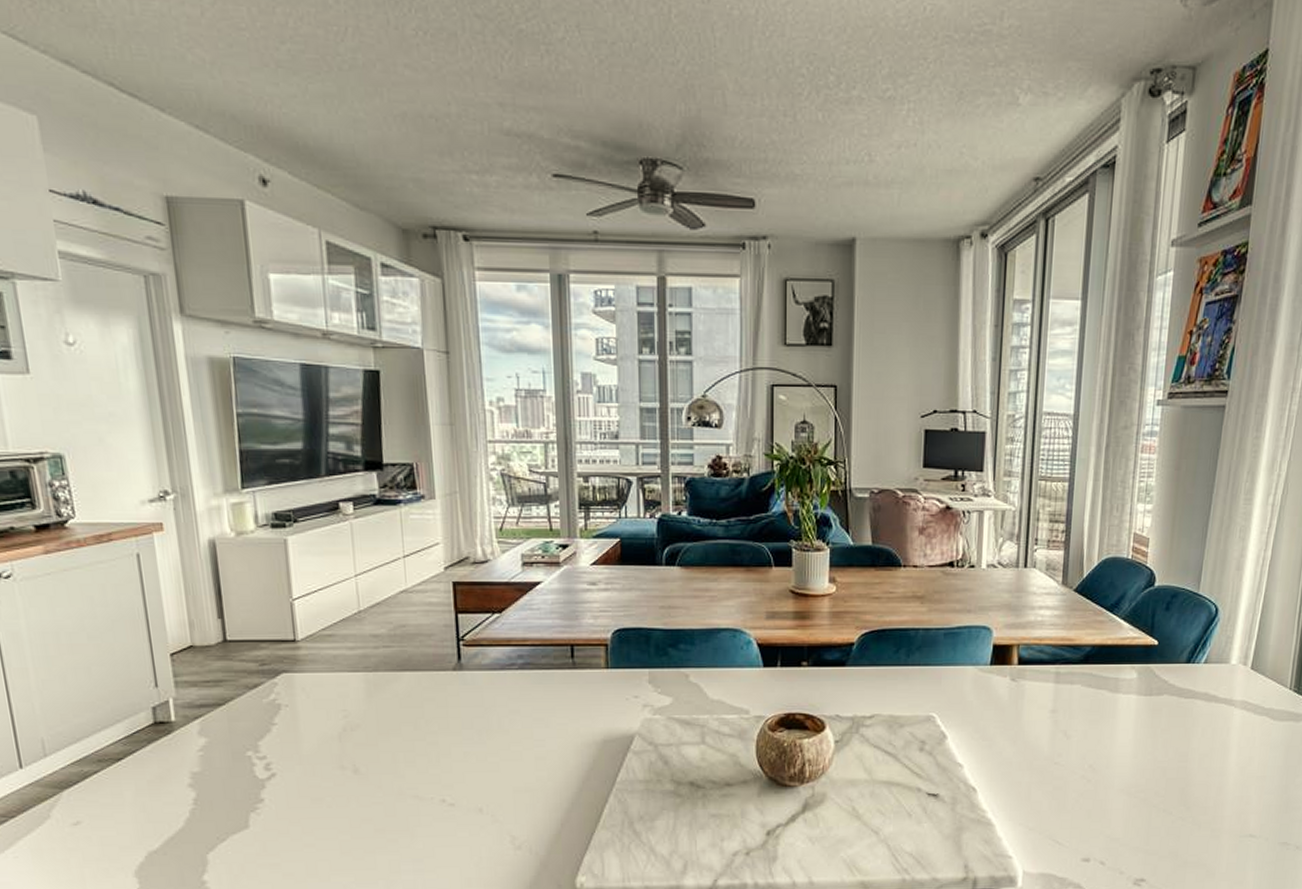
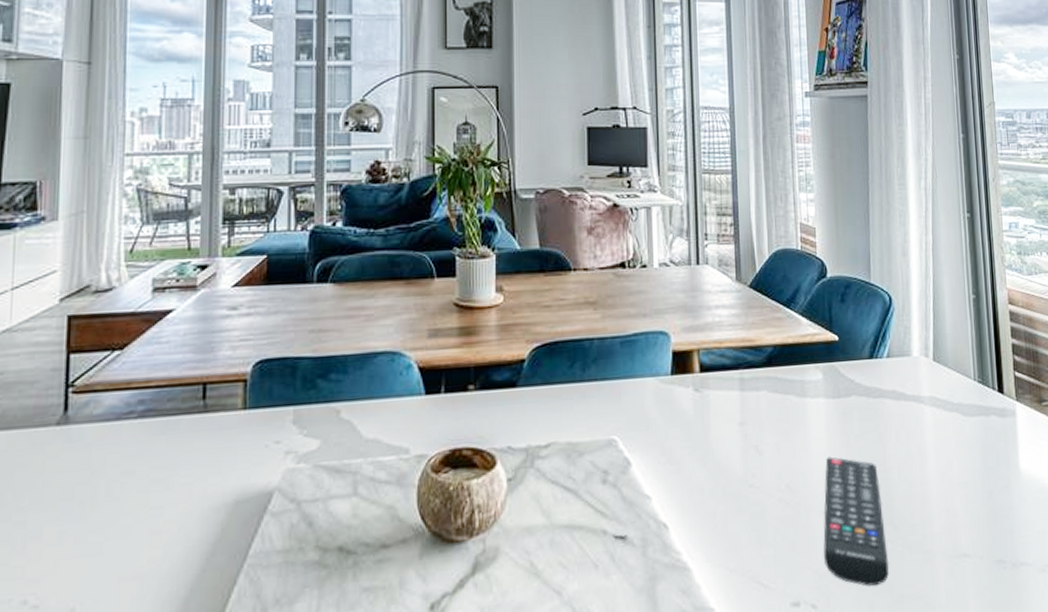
remote control: none [1117,745,1180,852] -> present [823,456,889,586]

